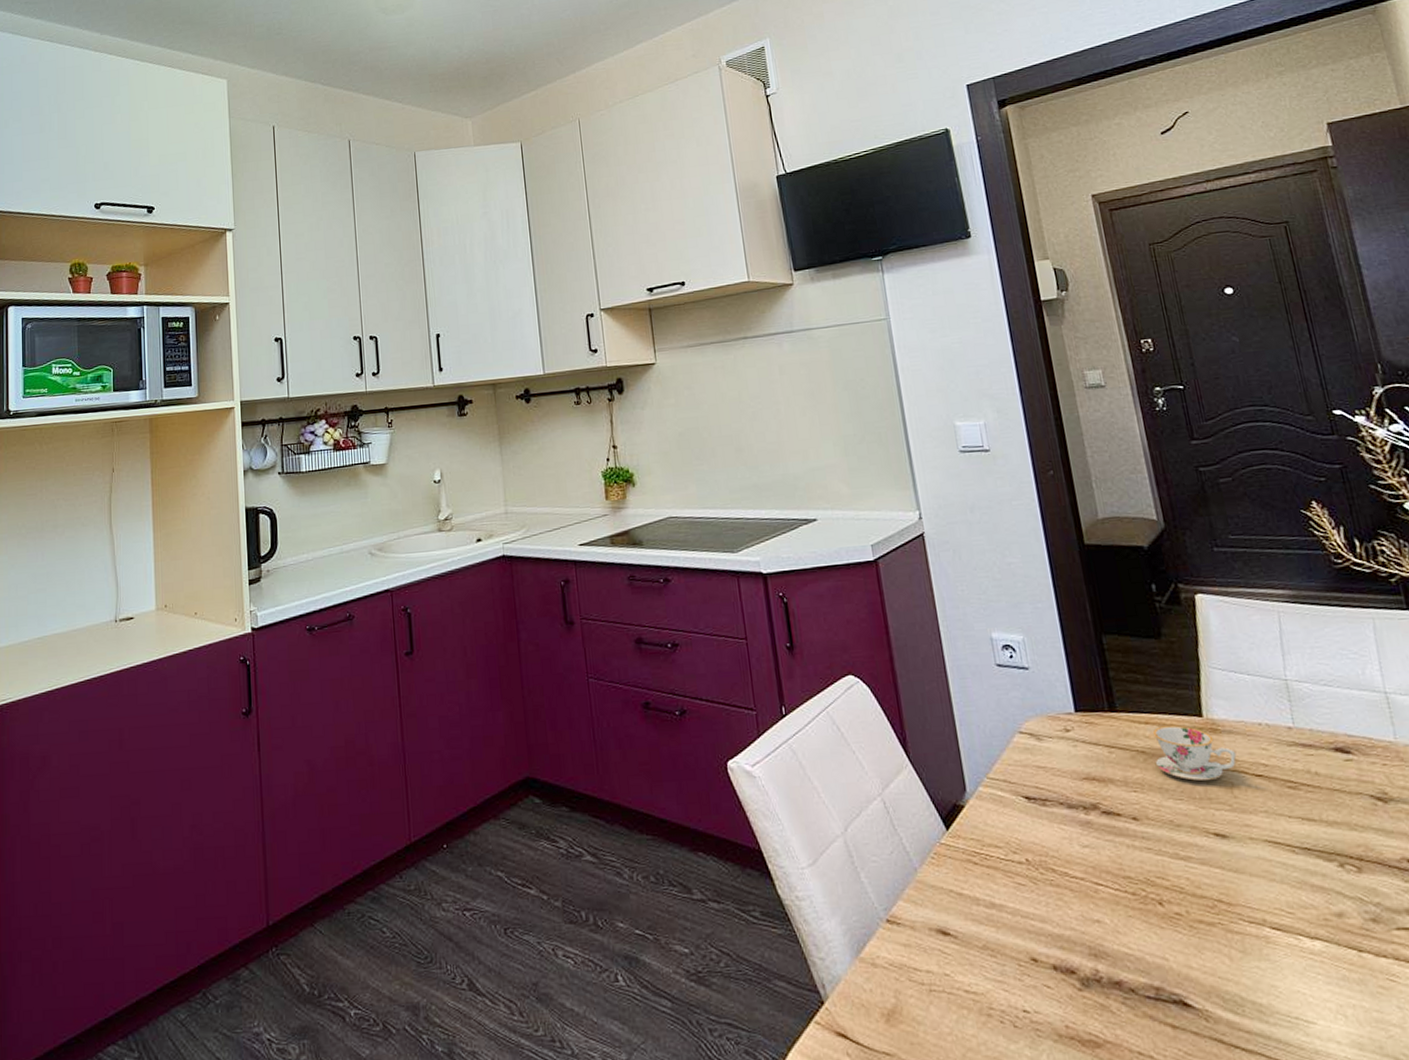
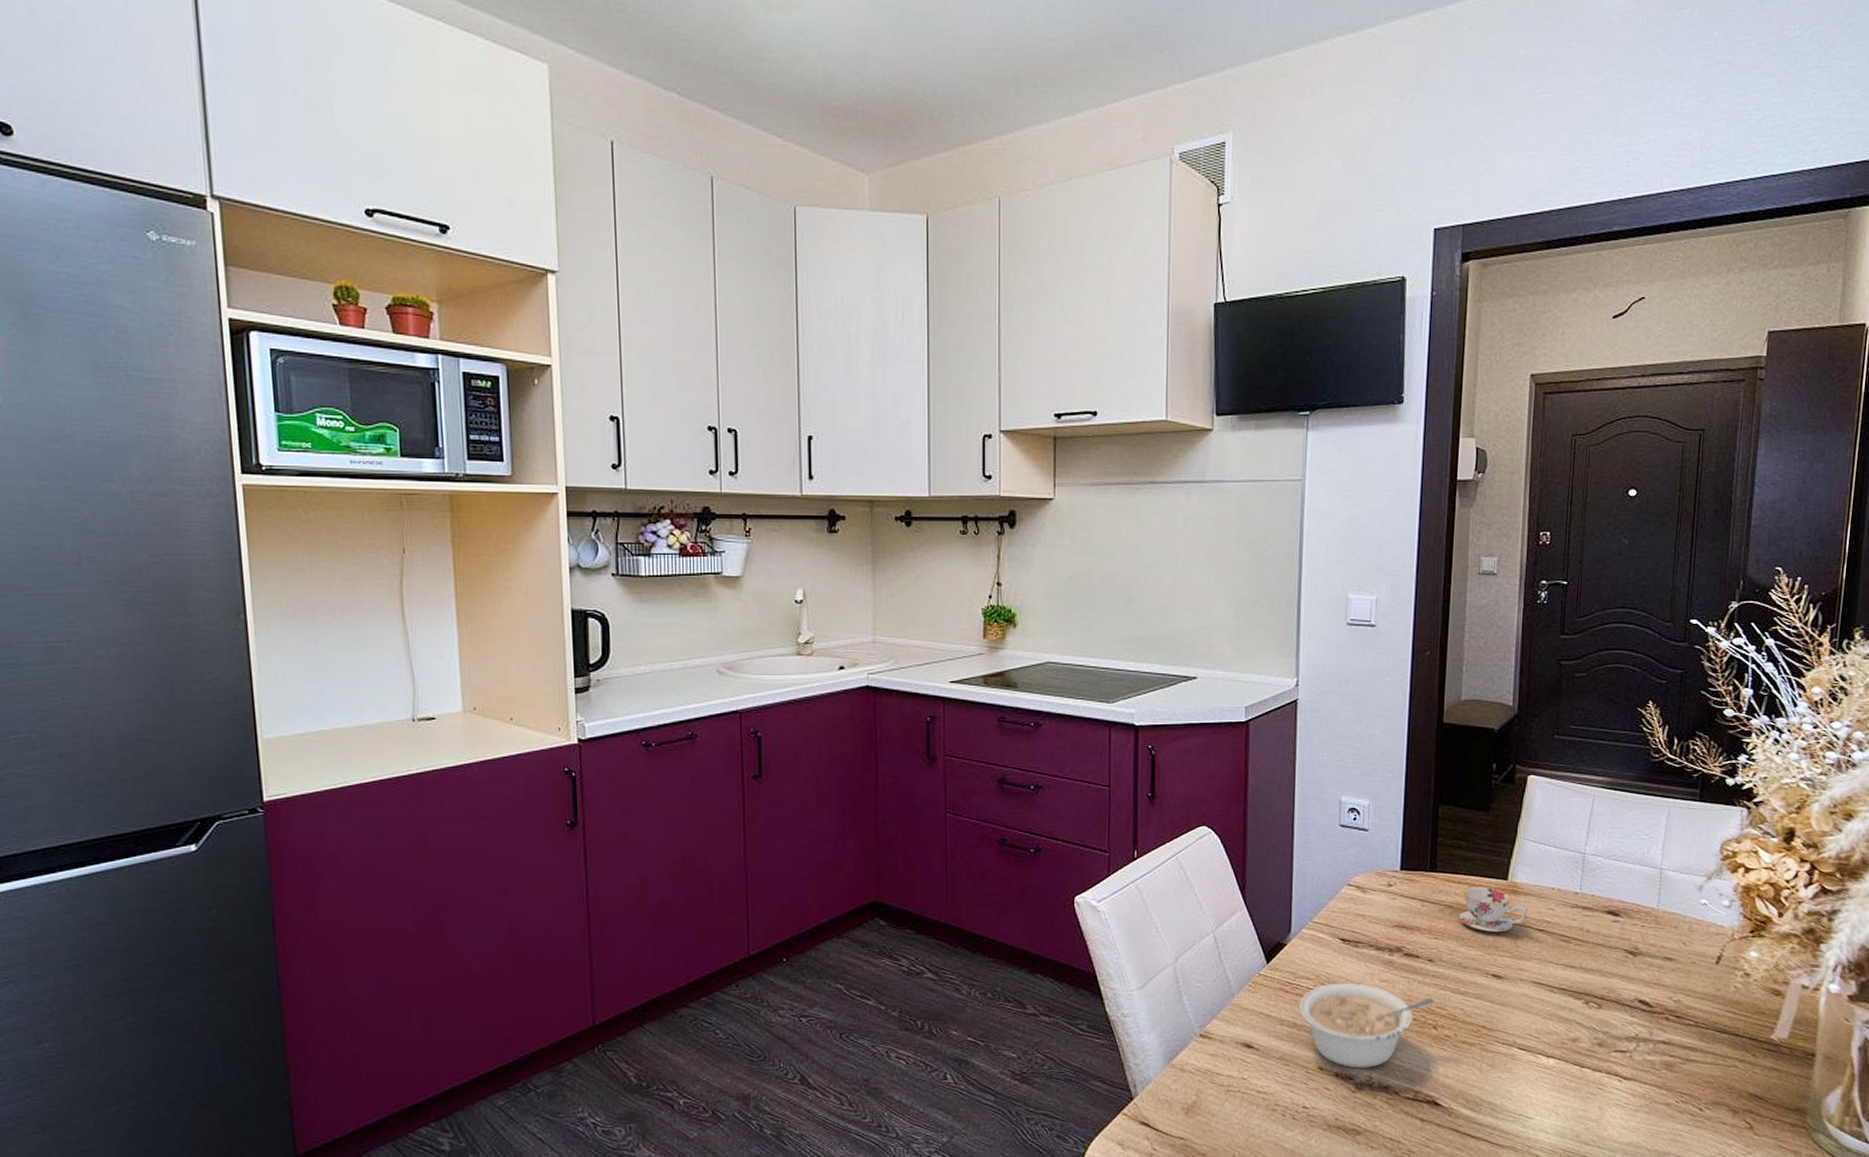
legume: none [992,849,1152,959] -> present [1298,982,1434,1069]

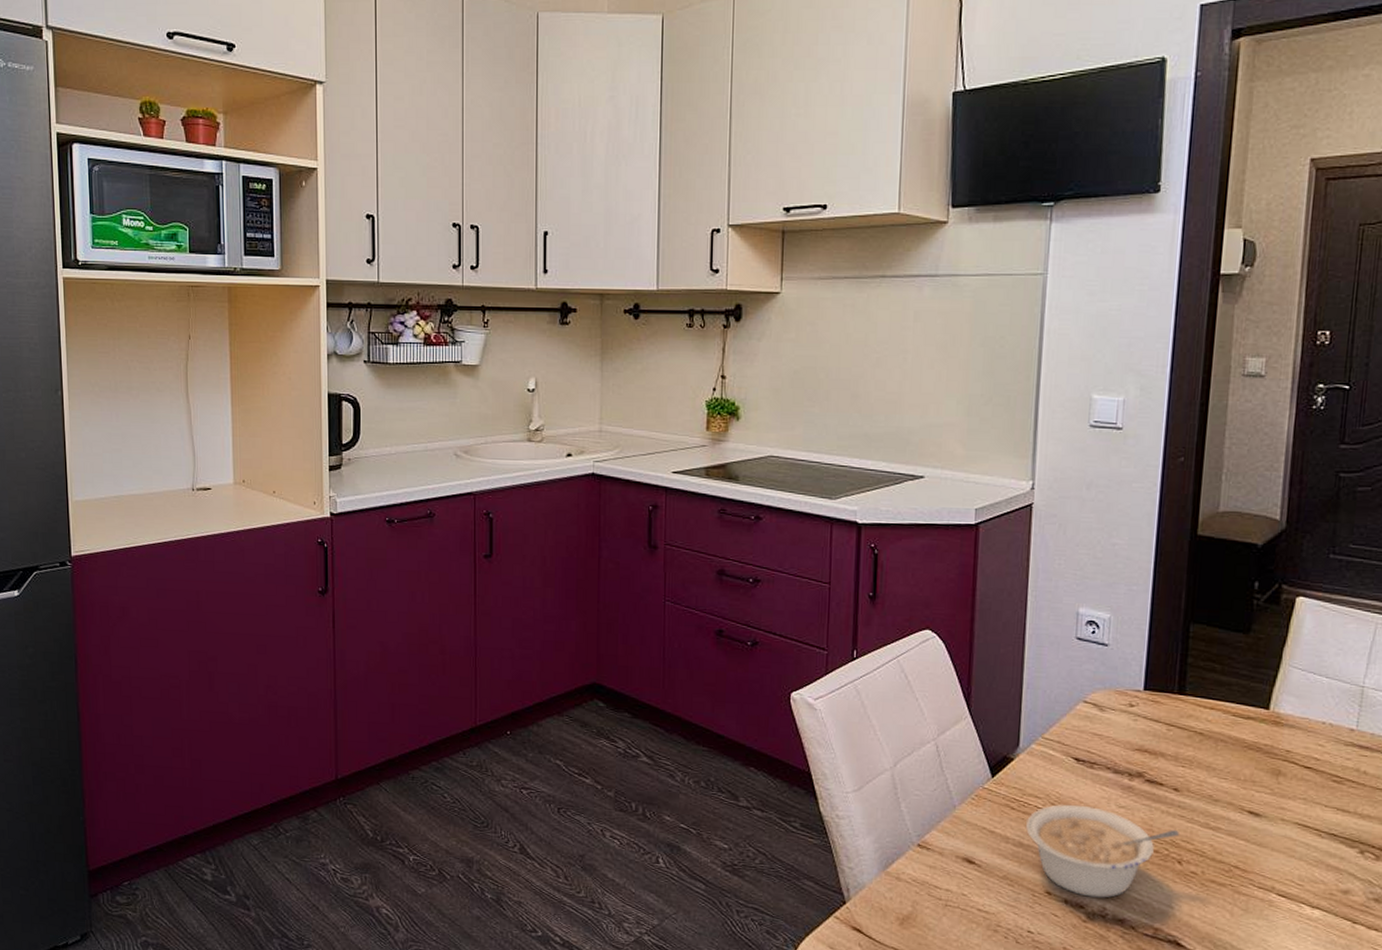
teacup: present [1459,886,1528,932] -> none [1211,713,1293,766]

